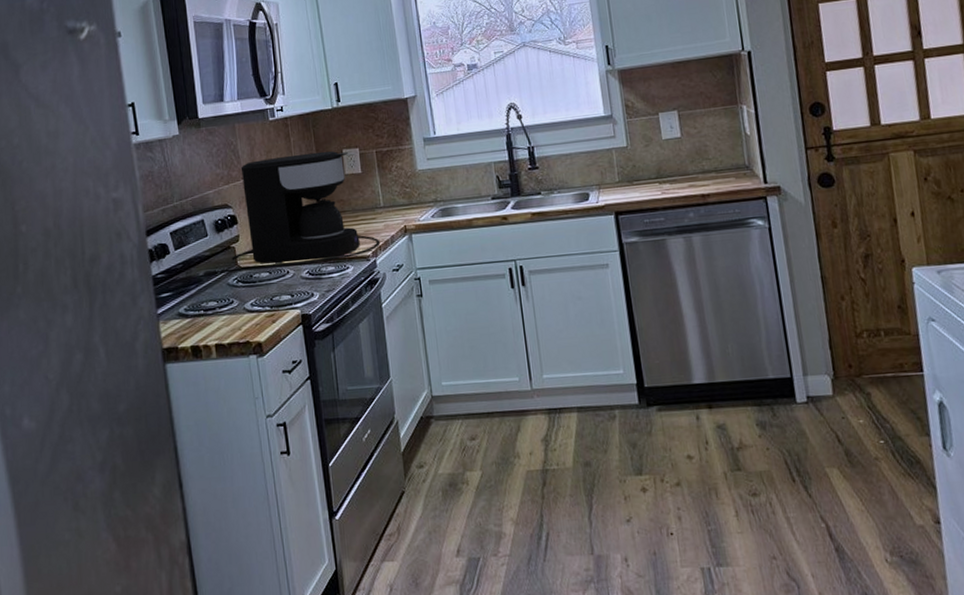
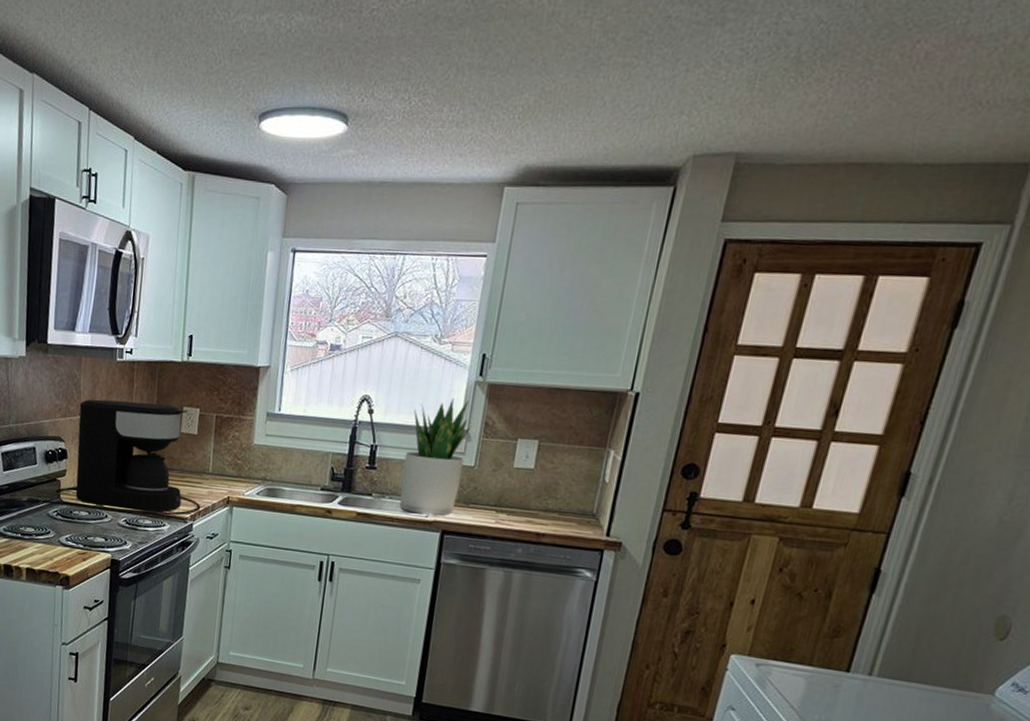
planter: none [559,89,620,202] -> present [399,398,472,516]

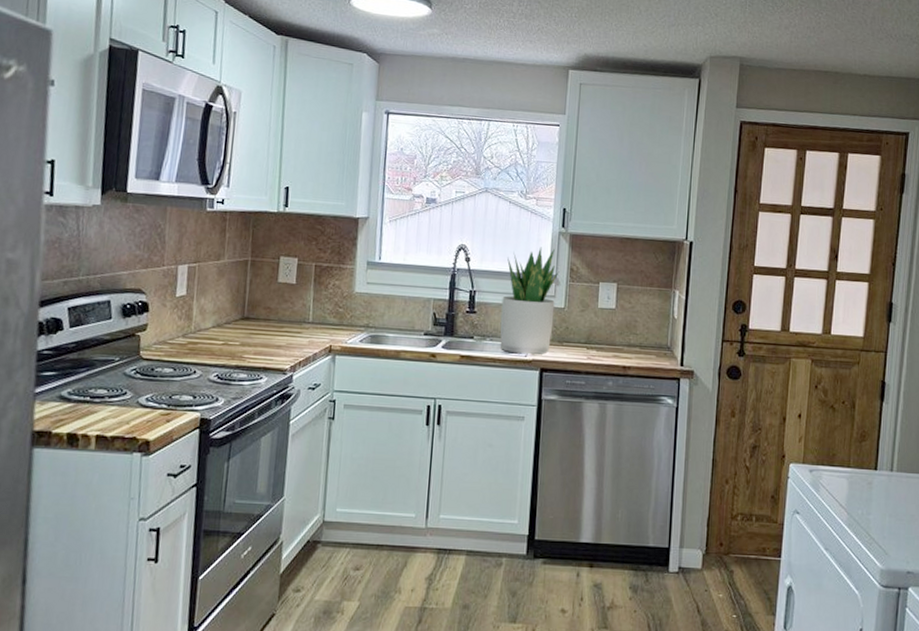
coffee maker: present [22,399,201,516] -> none [93,249,301,368]

